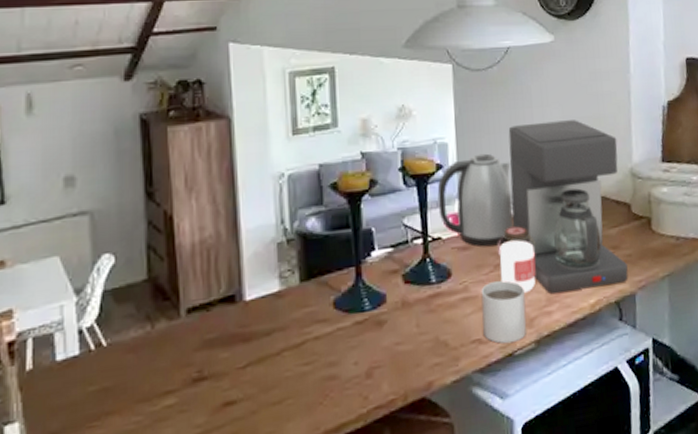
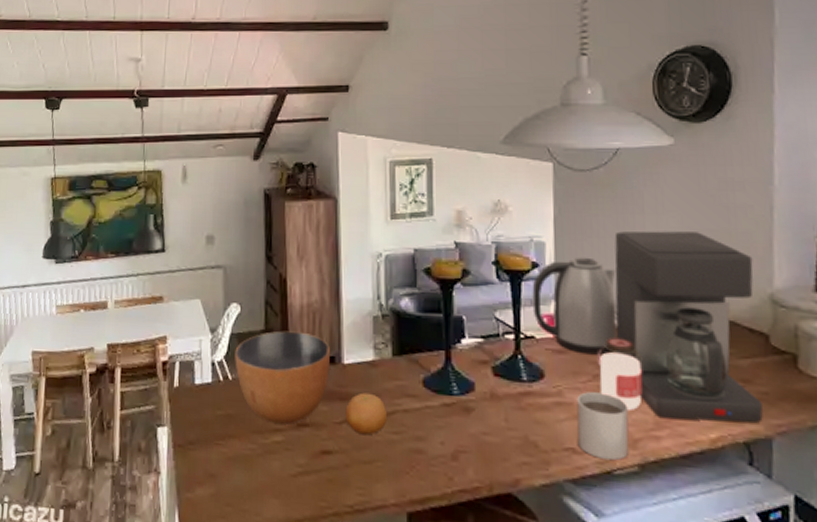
bowl: none [110,273,229,386] -> present [235,331,330,424]
fruit: none [250,327,298,375] -> present [345,392,388,435]

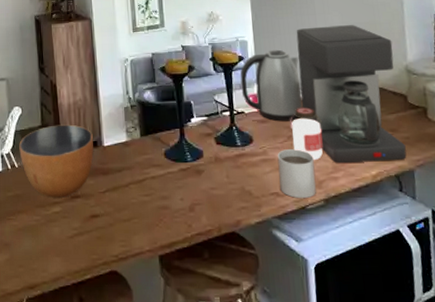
fruit: present [345,392,388,435] -> none [107,167,140,200]

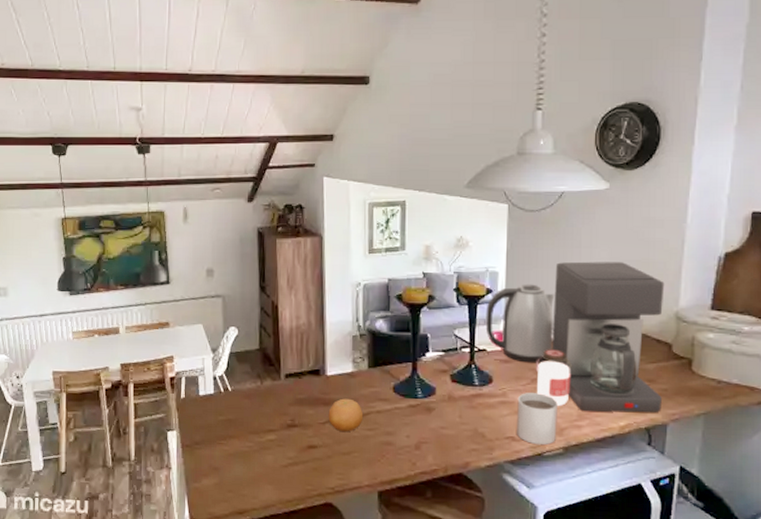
bowl: present [19,124,94,198] -> none [234,349,315,426]
fruit: none [107,167,140,200] -> present [328,398,364,432]

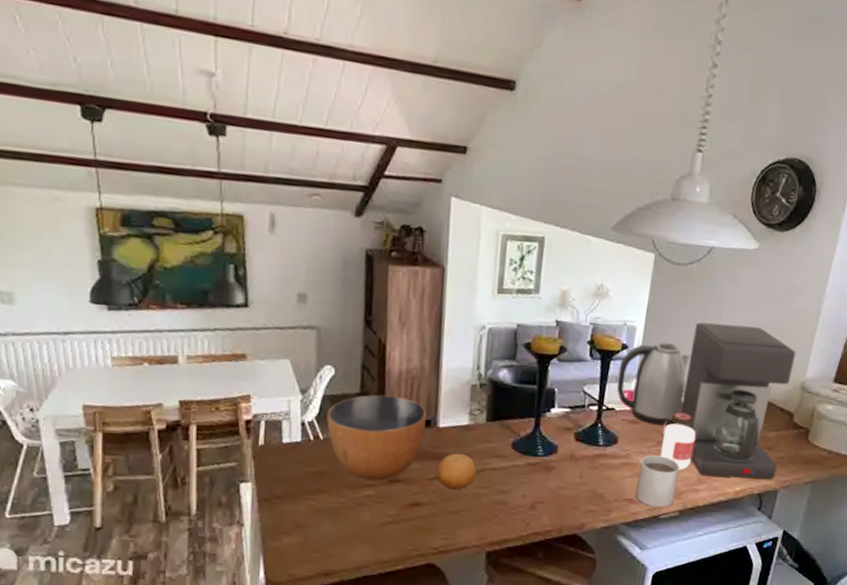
bowl: none [234,349,315,426] -> present [327,394,426,480]

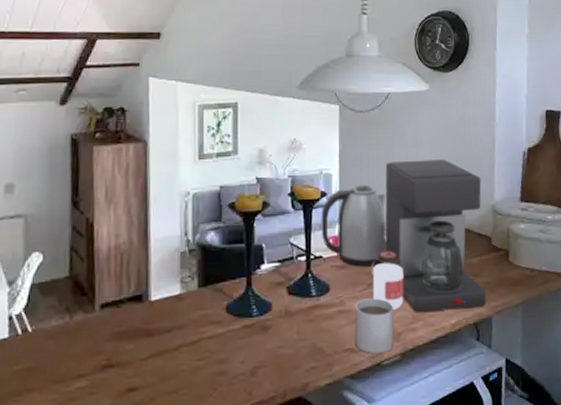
bowl: present [327,394,426,480] -> none [35,274,137,370]
fruit: present [437,453,477,490] -> none [152,325,193,367]

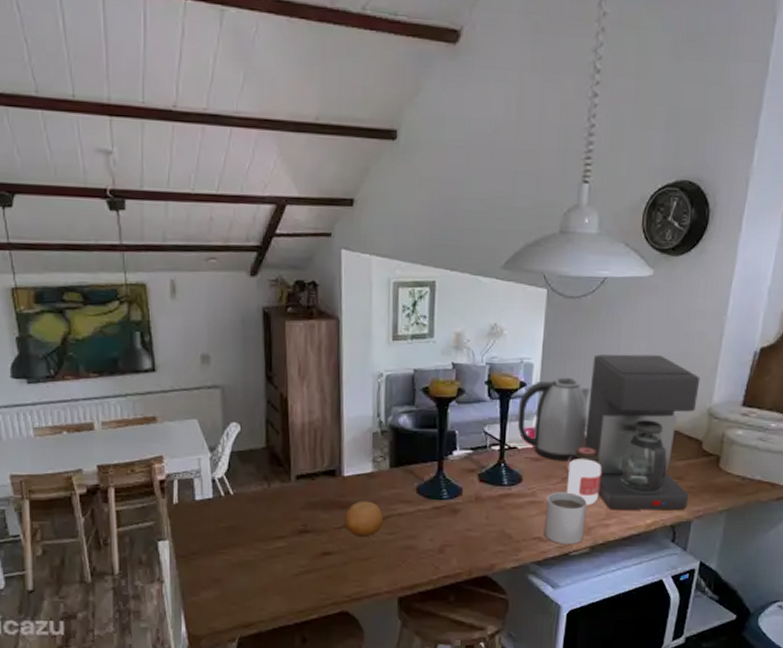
fruit: none [152,325,193,367] -> present [345,501,384,537]

